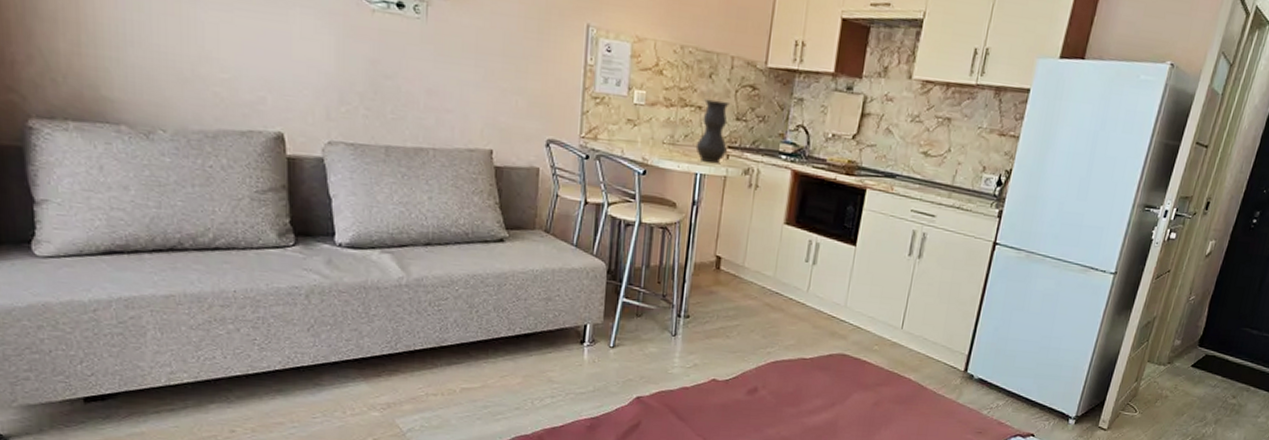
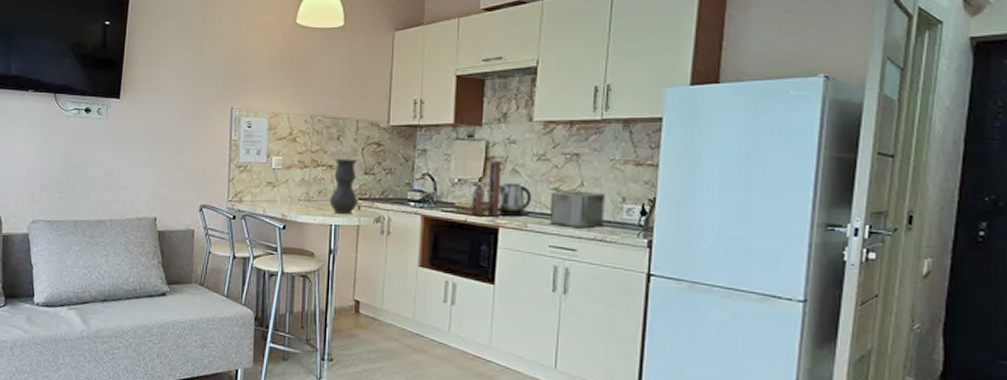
paper towel holder: none [842,116,879,179] -> present [469,160,503,218]
kettle: none [867,142,902,178] -> present [498,182,532,216]
toaster: none [914,155,969,195] -> present [549,191,605,229]

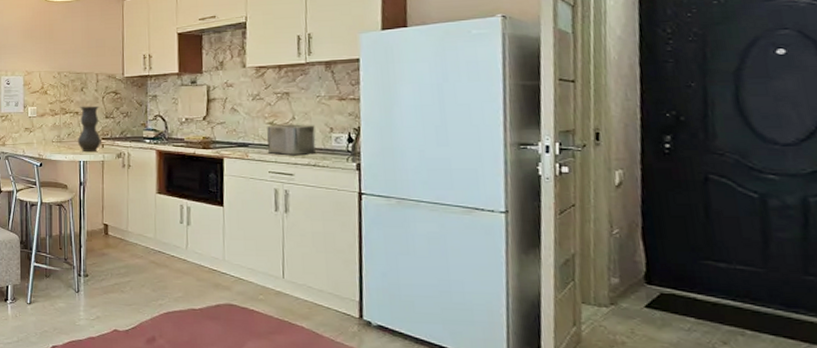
paper towel holder: present [469,160,503,218] -> none [196,101,224,150]
kettle: present [498,182,532,216] -> none [220,119,251,148]

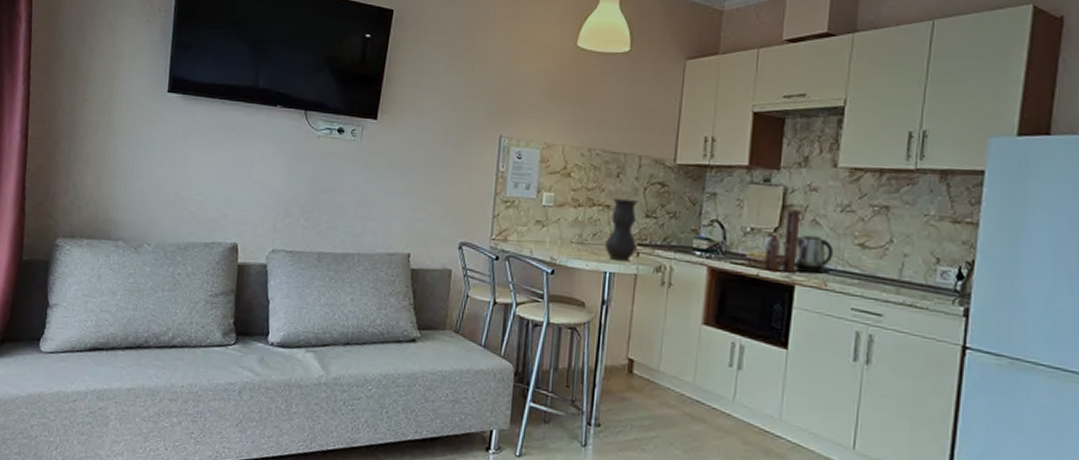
paper towel holder: none [196,101,224,150] -> present [763,208,803,275]
kettle: none [220,119,251,148] -> present [794,234,834,274]
toaster: present [267,124,316,156] -> none [852,247,917,291]

